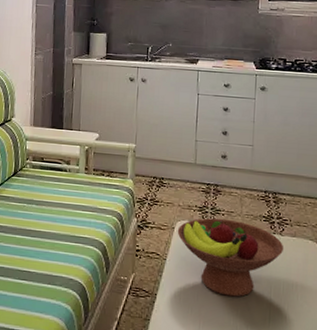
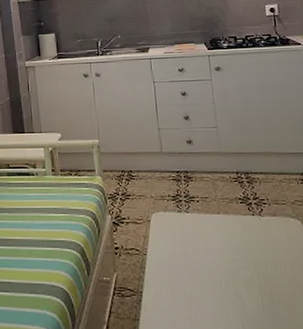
fruit bowl: present [177,218,284,297] -> none [153,205,266,286]

